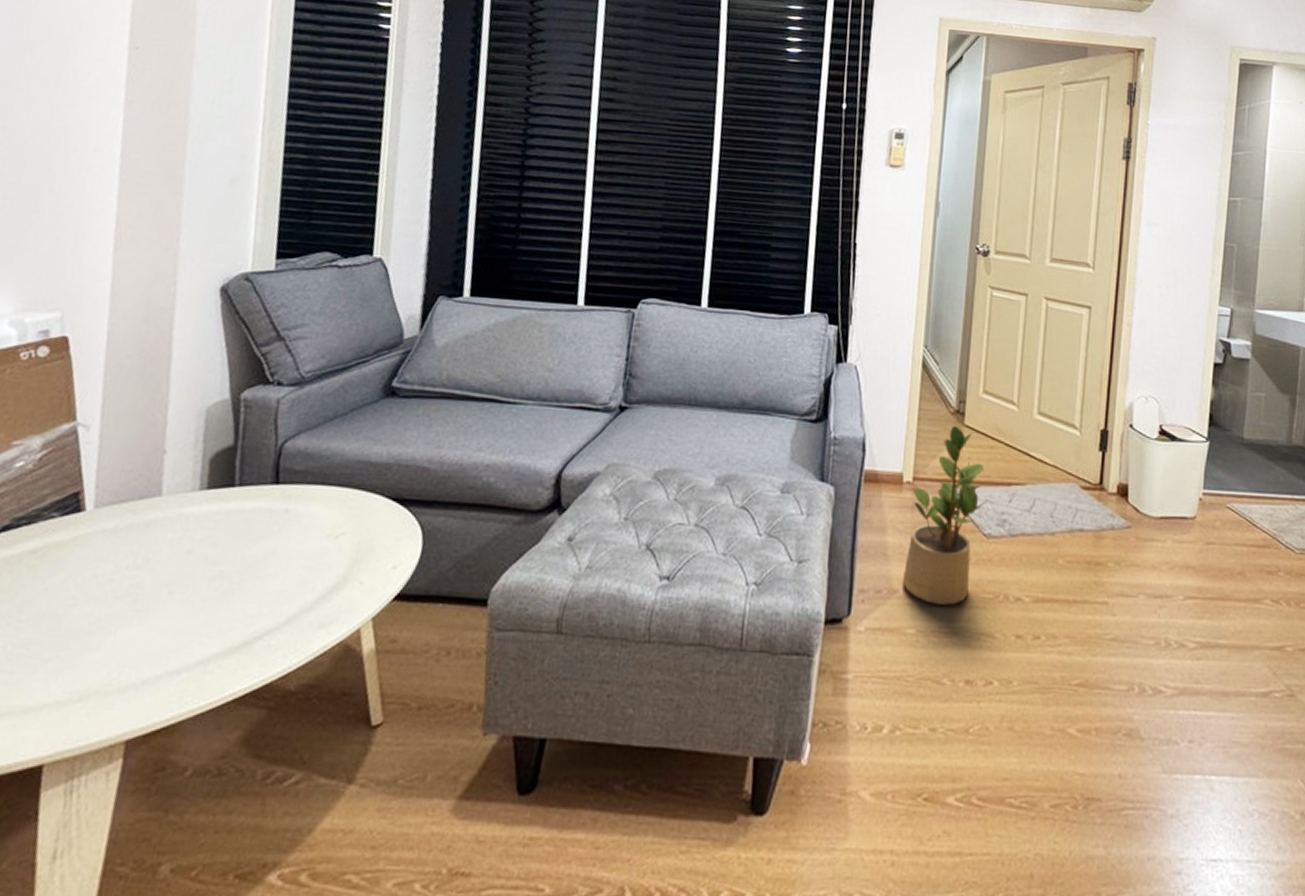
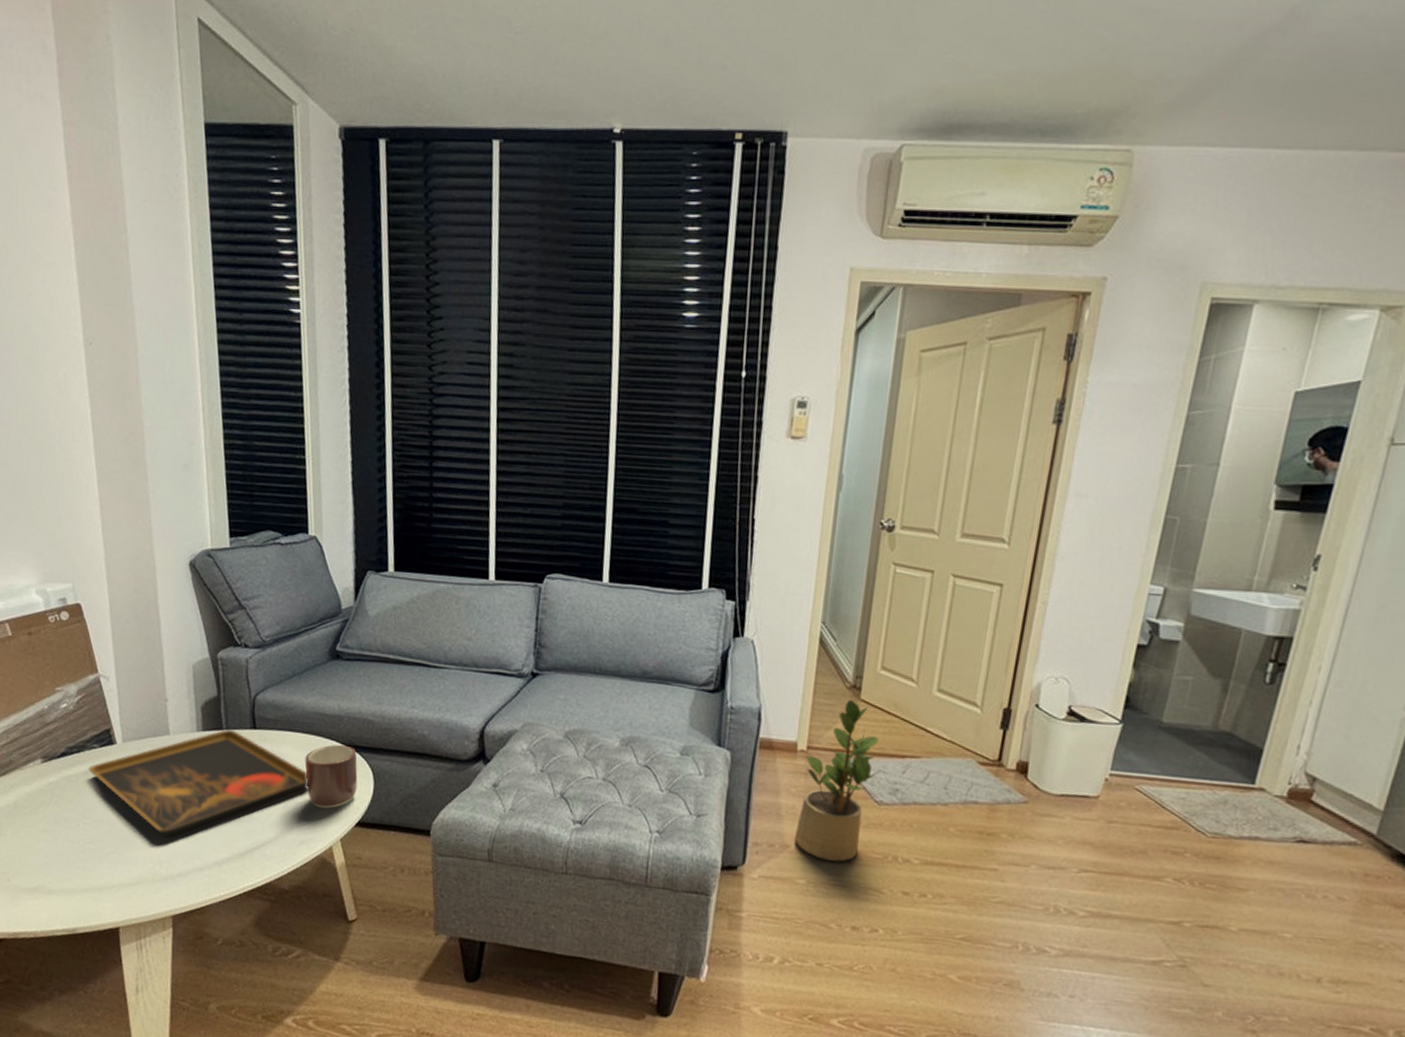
decorative tray: none [38,486,339,633] -> present [88,729,308,838]
mug: none [335,499,405,580] -> present [304,744,358,809]

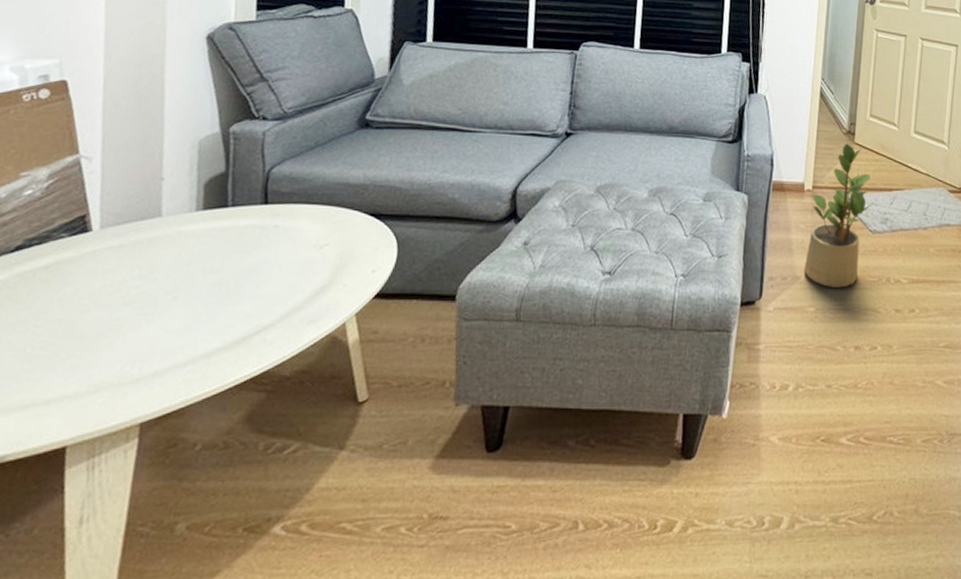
decorative tray: present [88,729,308,838] -> none [50,207,324,333]
mug: present [304,744,358,809] -> none [321,215,381,282]

